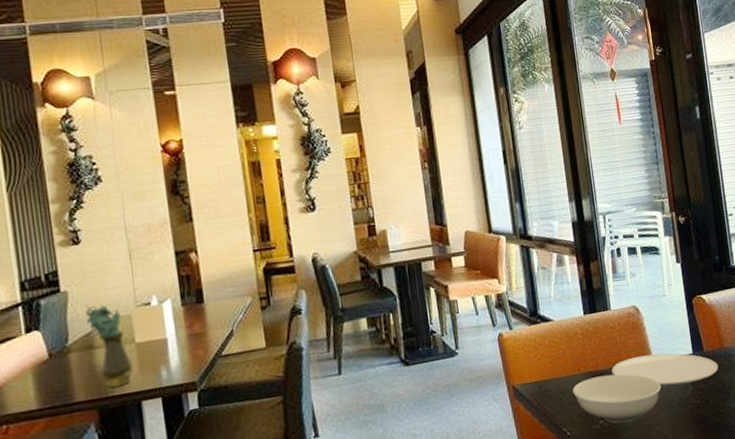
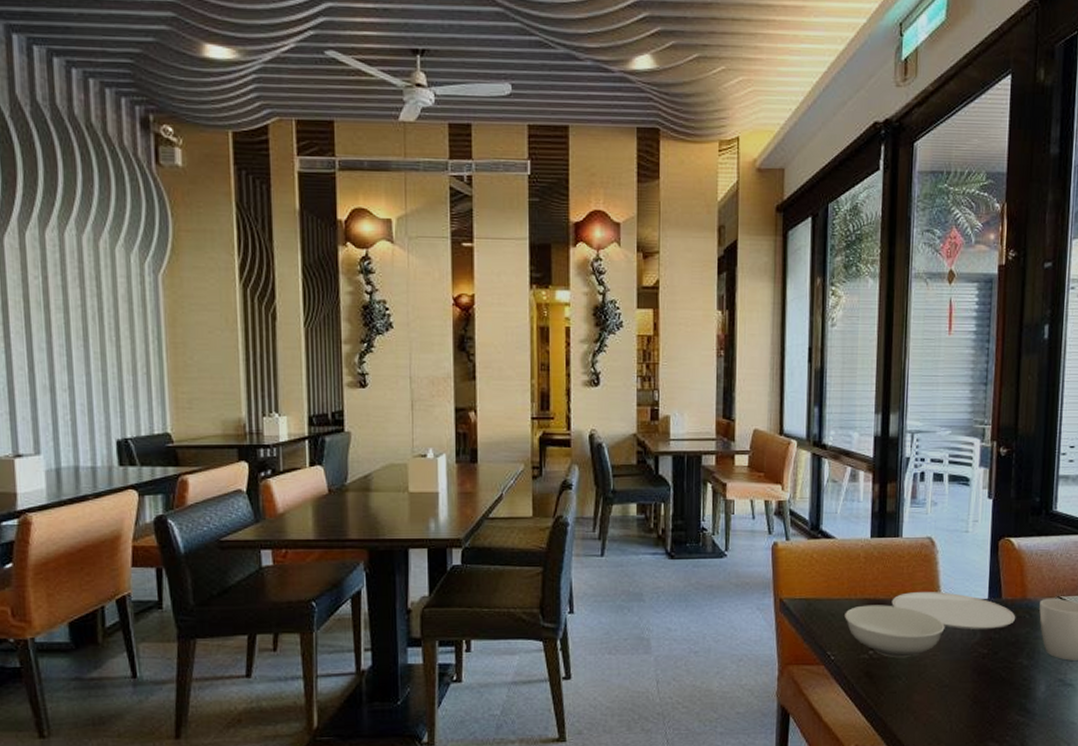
vase: present [85,304,134,388] -> none [364,447,405,532]

